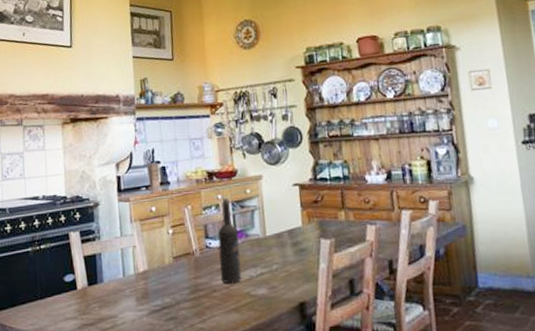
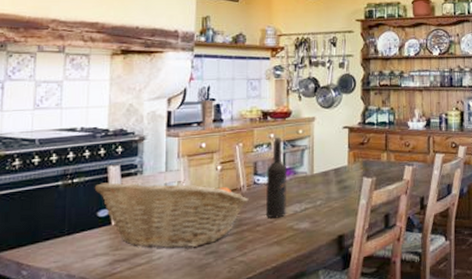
fruit basket: none [59,244,203,314] -> present [94,179,249,249]

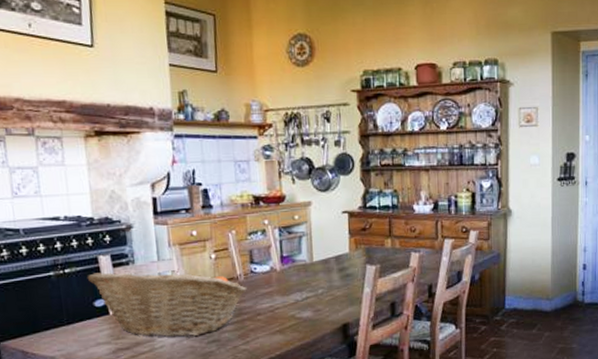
wine bottle: present [265,137,287,219] -> none [263,223,287,308]

